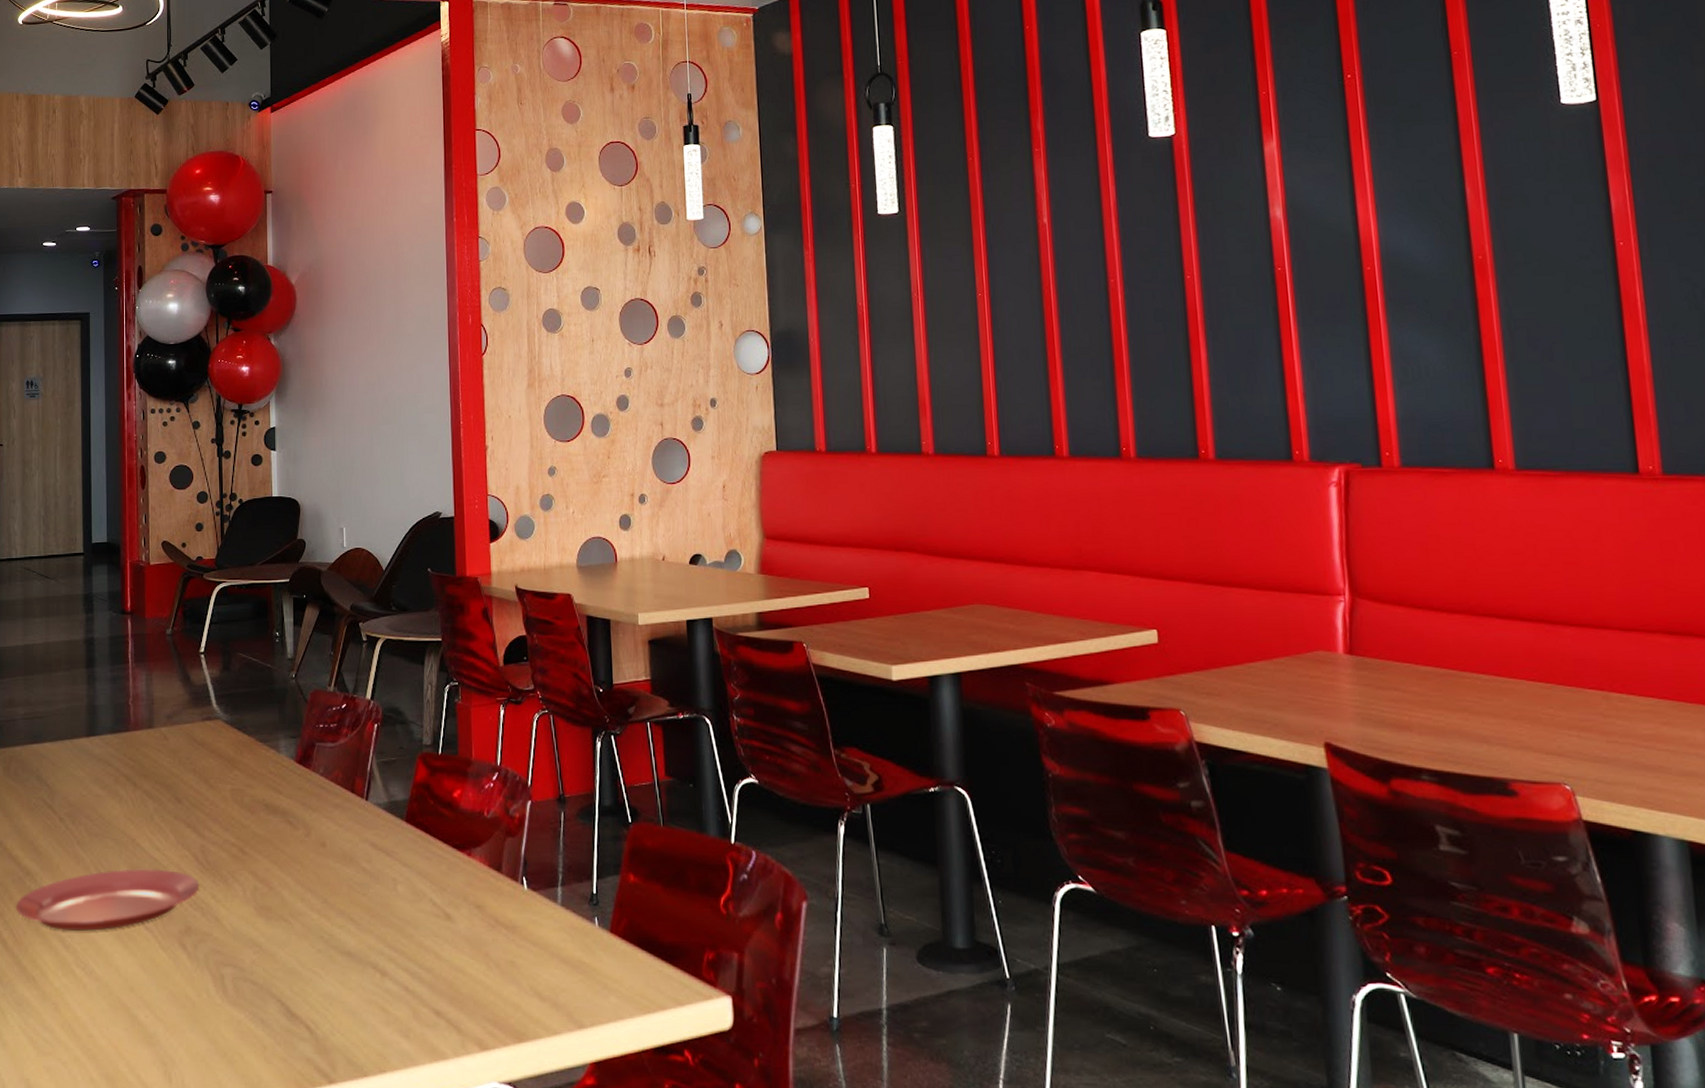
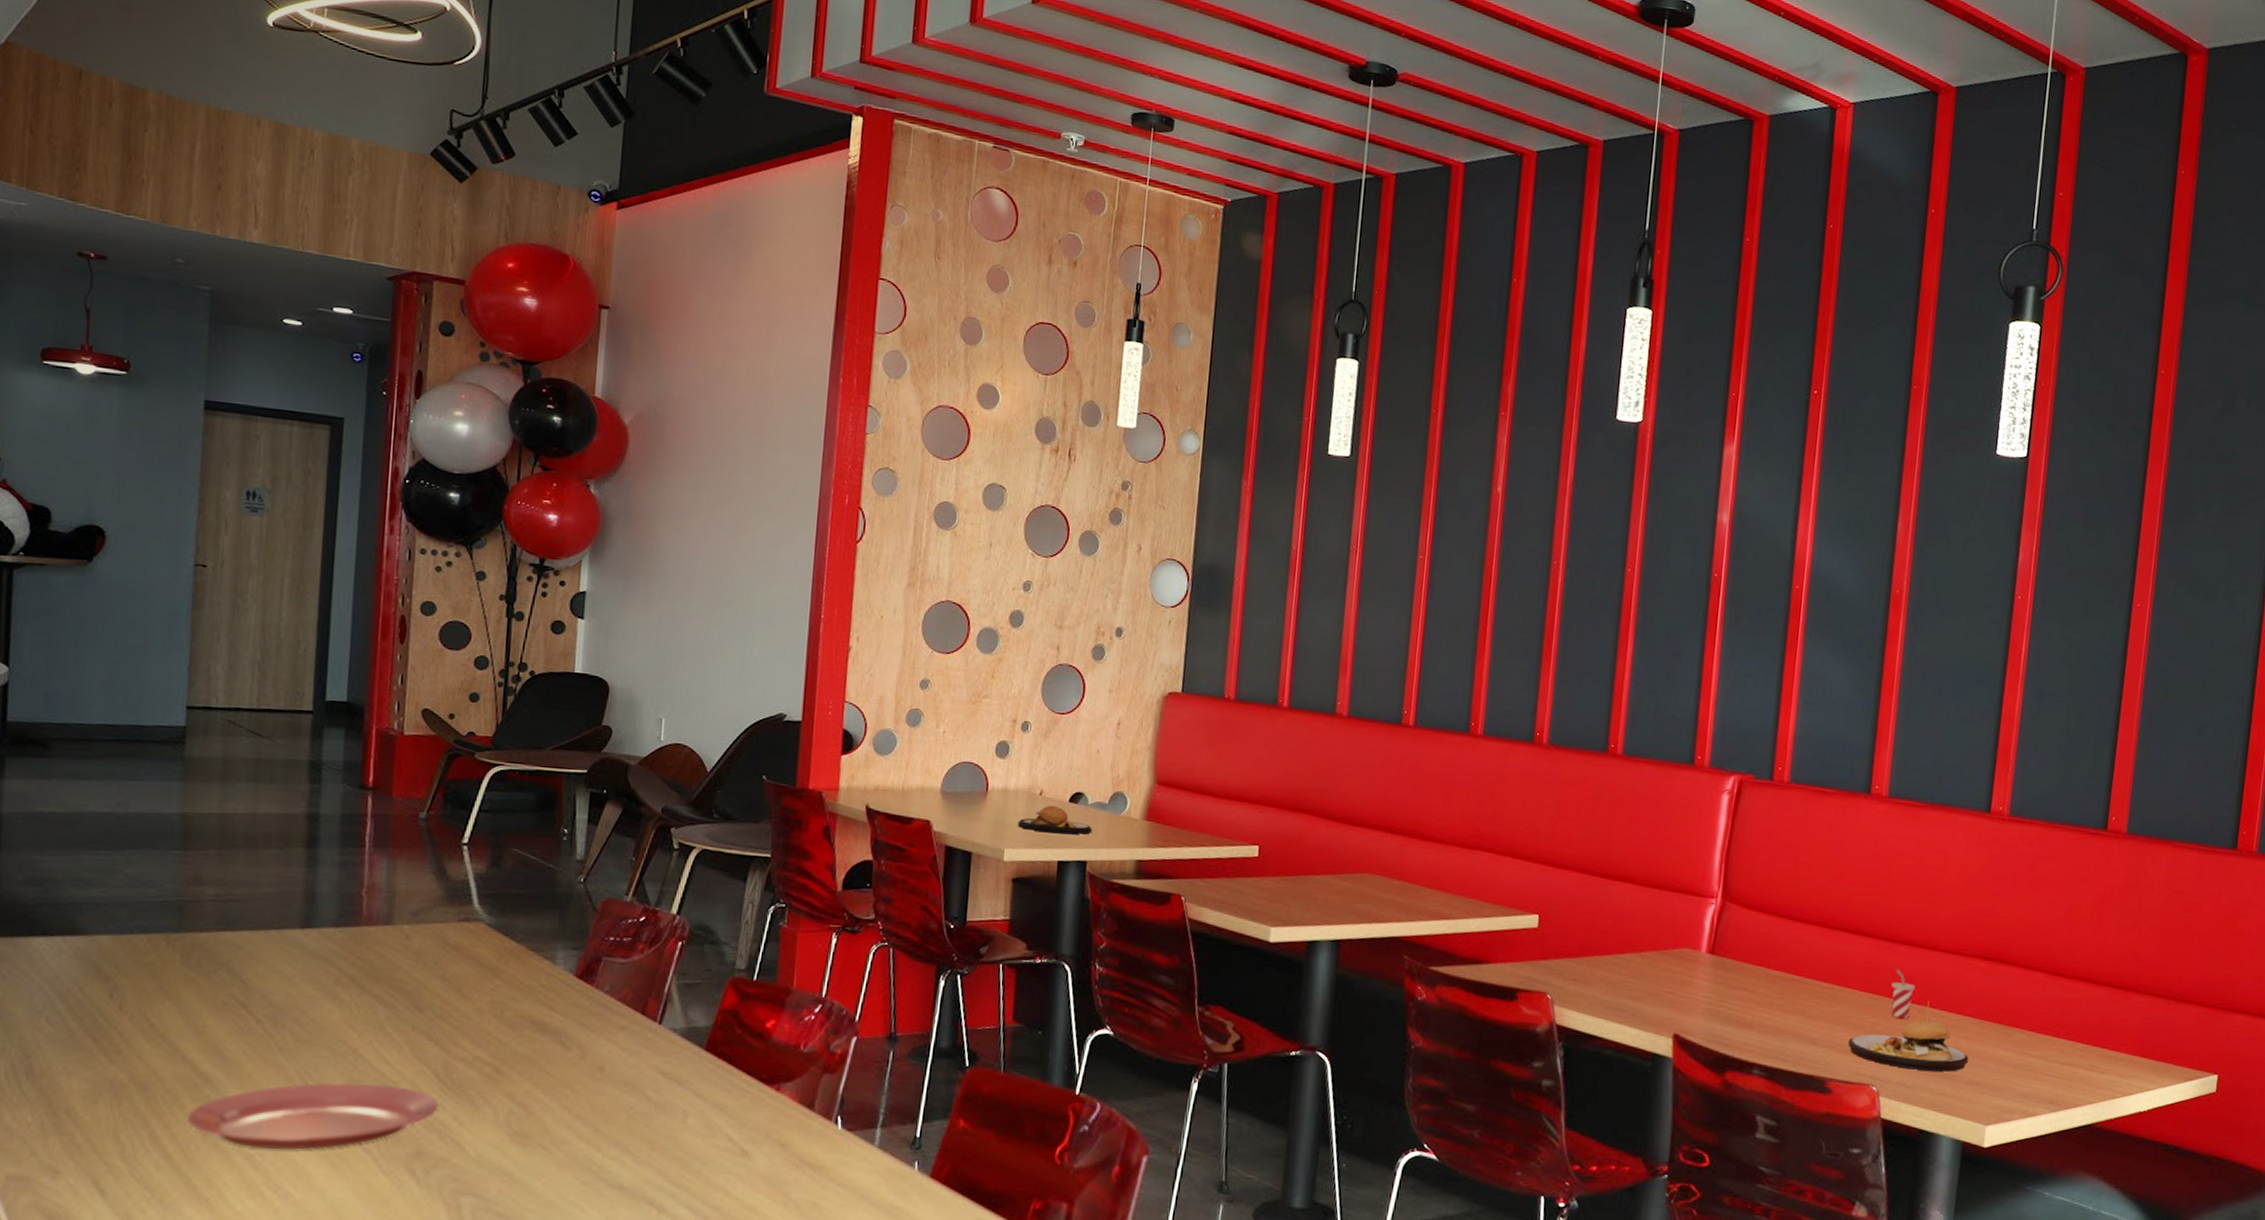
burger: none [646,568,714,595] -> present [1017,805,1093,835]
burger: none [1525,685,1676,763] -> present [1848,1000,1969,1072]
beverage cup: none [1563,653,1593,709] -> present [1891,969,1916,1020]

